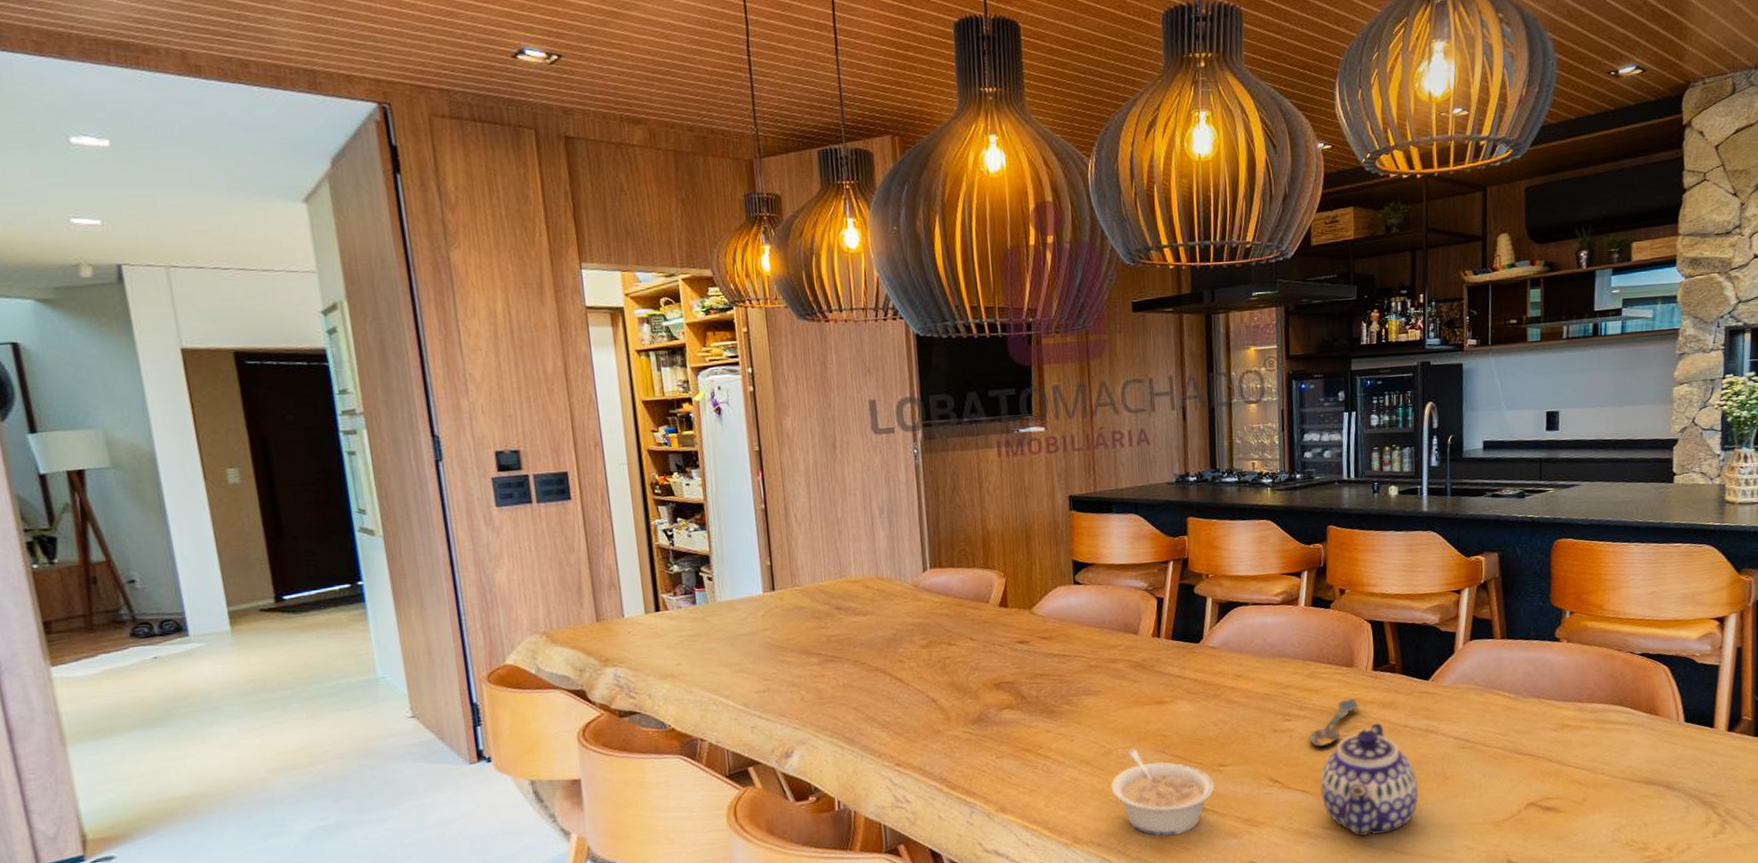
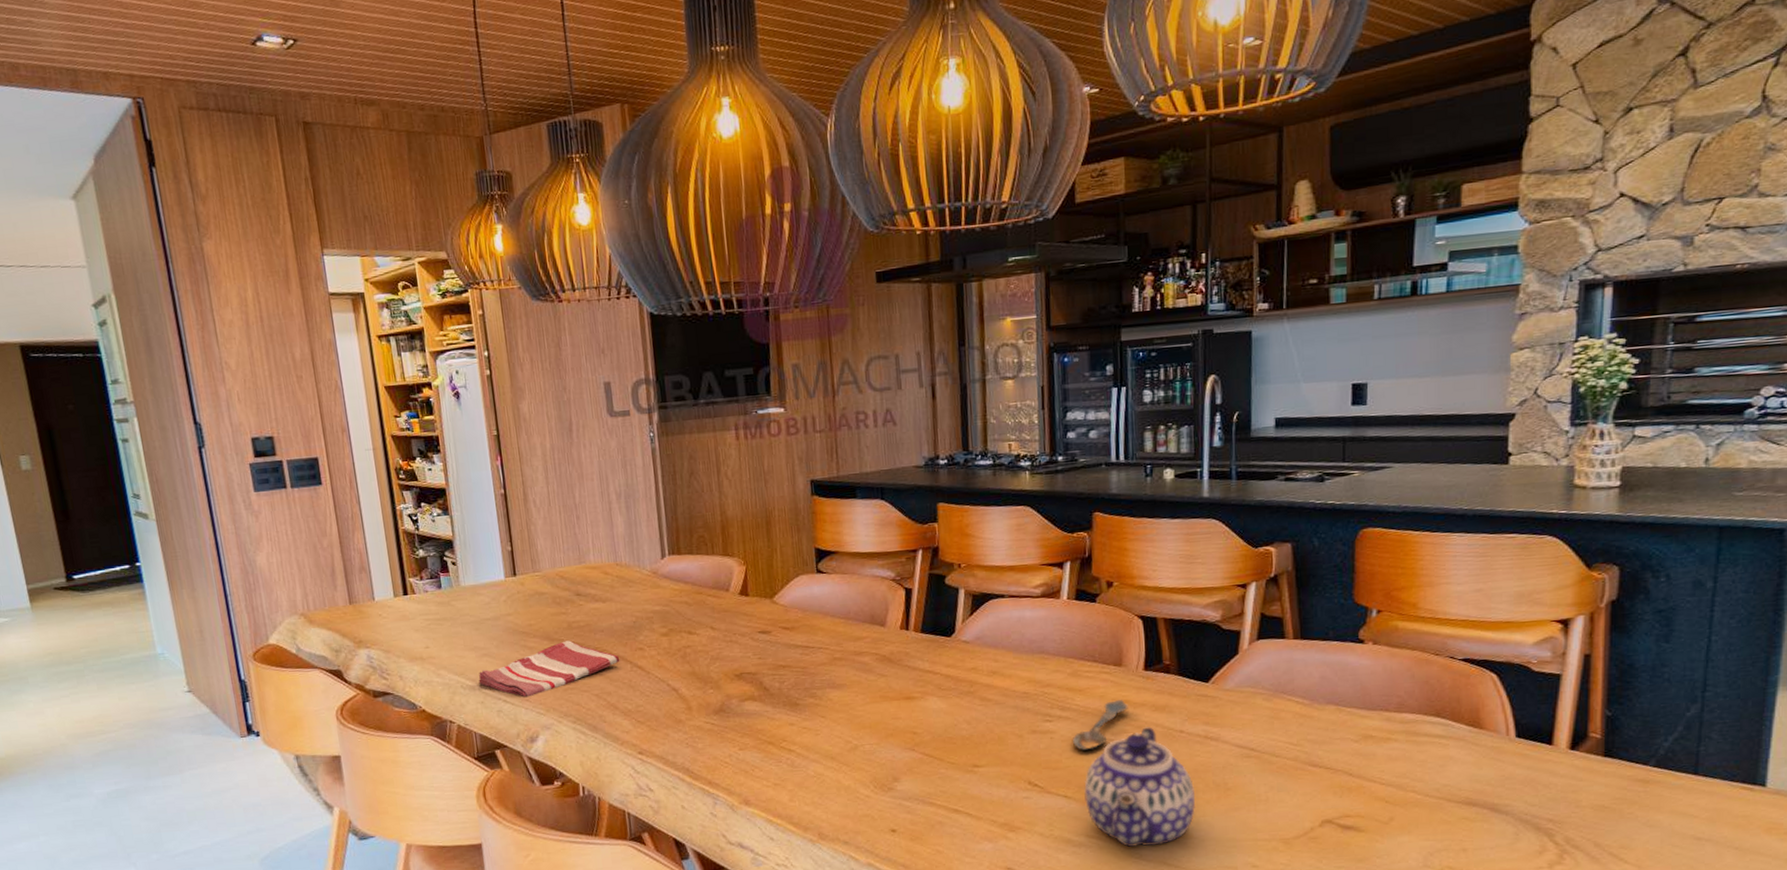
dish towel: none [732,654,879,713] -> present [478,640,620,697]
legume: present [1110,747,1215,837] -> none [857,744,969,838]

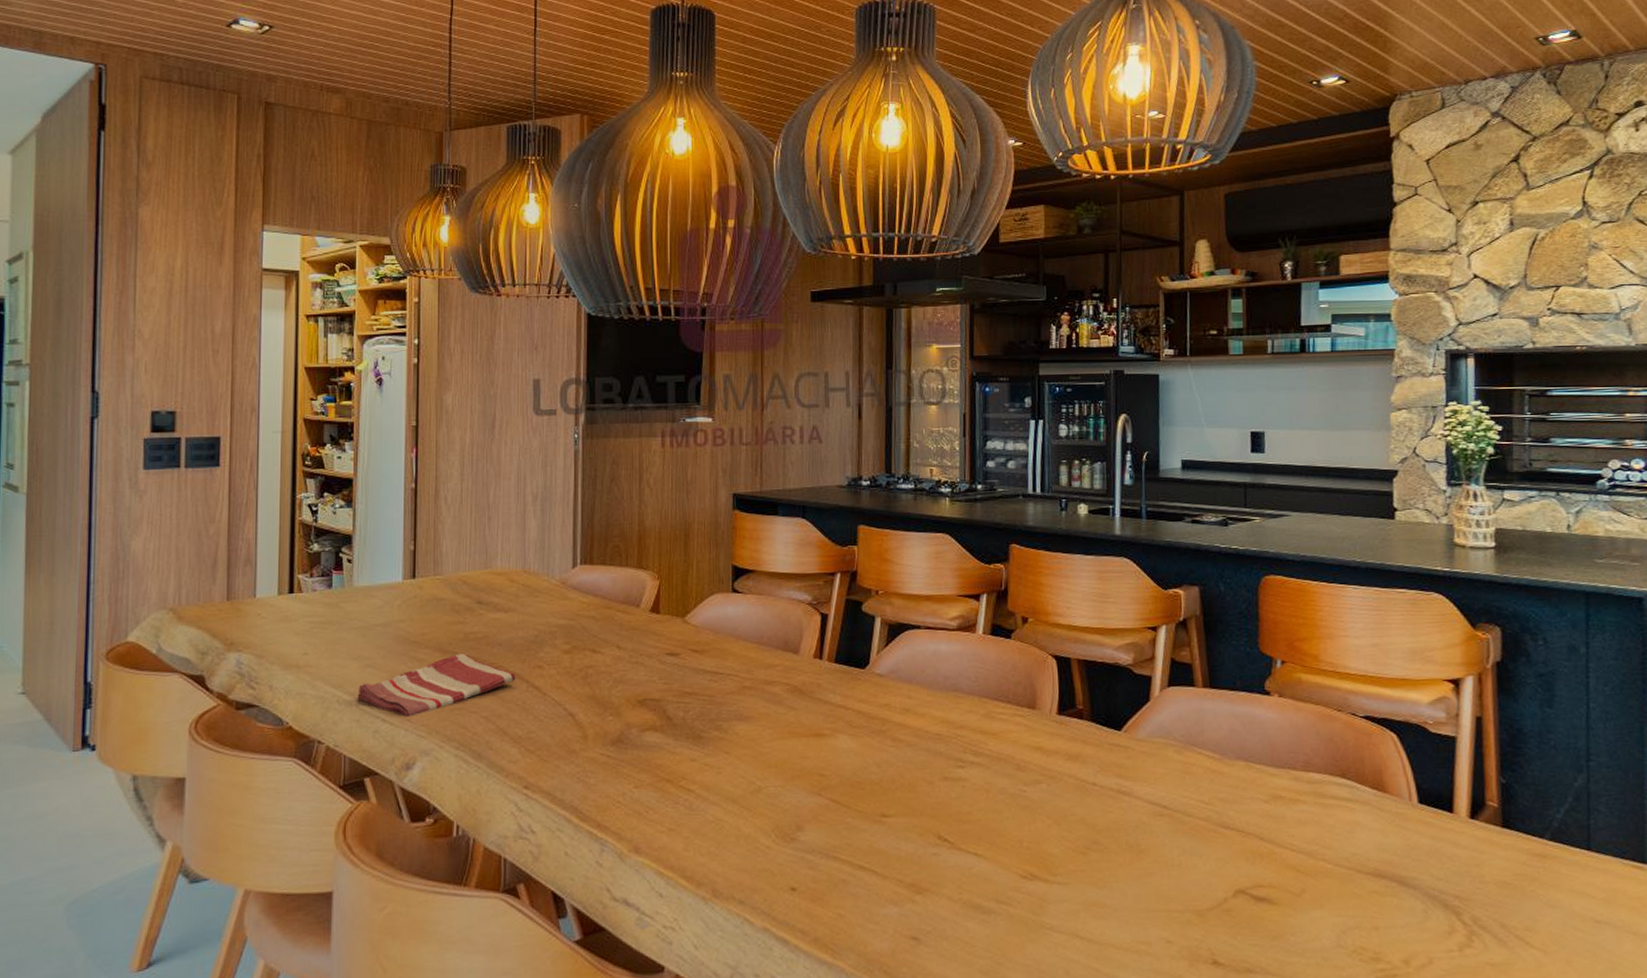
spoon: present [1072,700,1128,750] -> none [984,746,1041,802]
teapot: present [1084,727,1195,847] -> none [995,777,1108,915]

